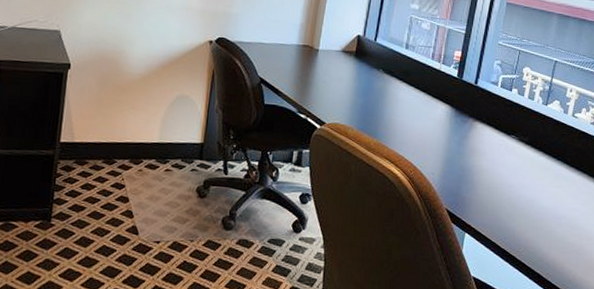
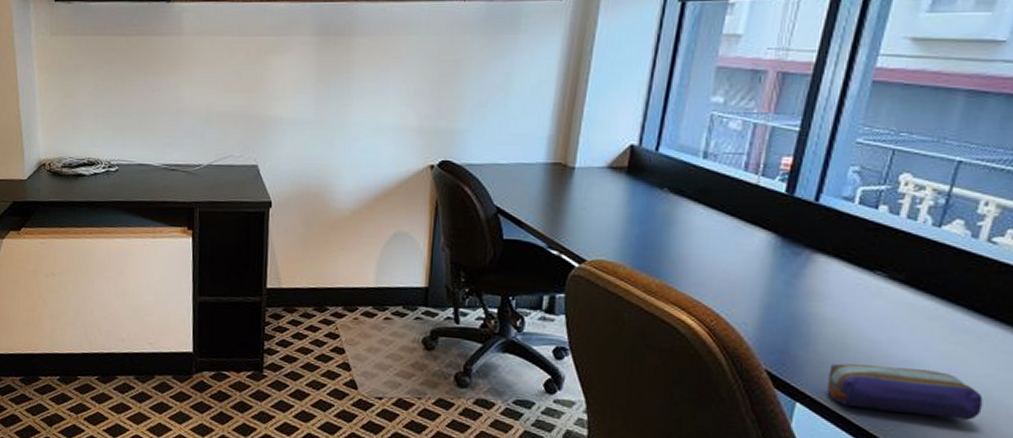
pencil case: none [484,202,574,242] -> present [827,363,983,420]

